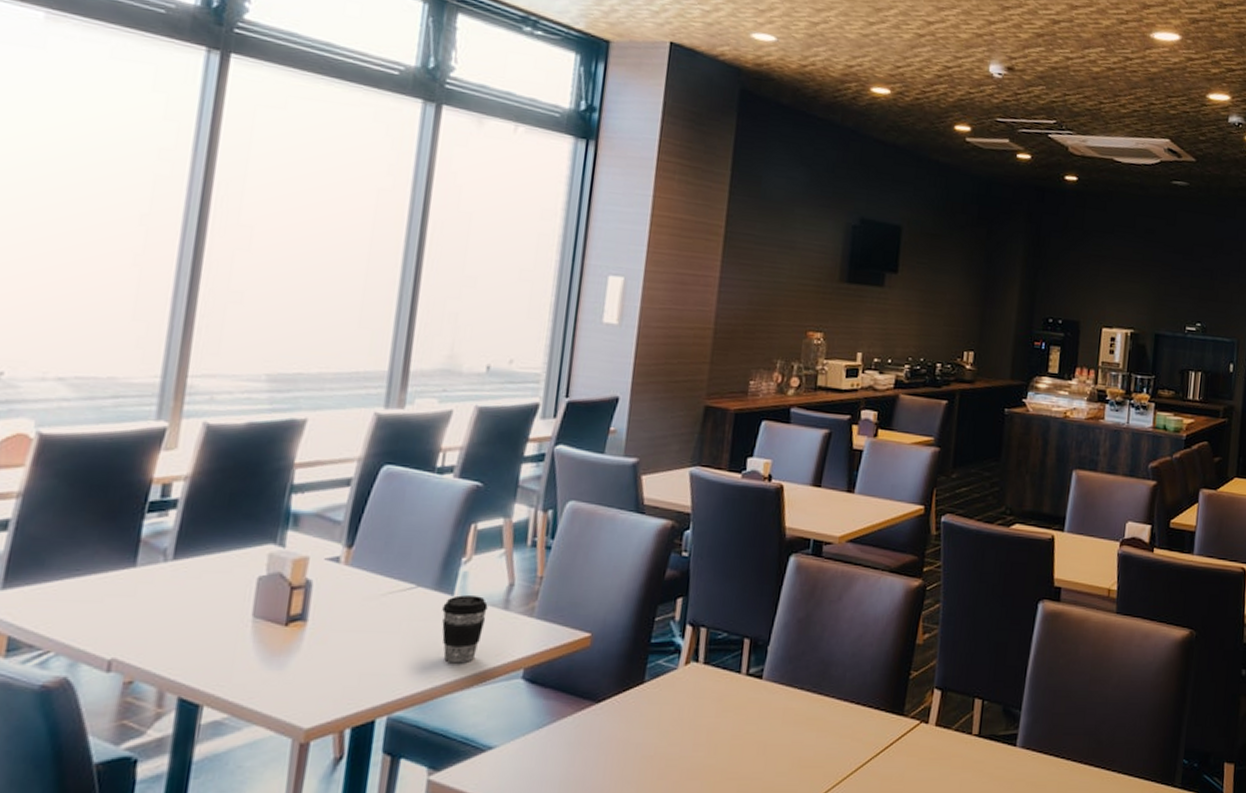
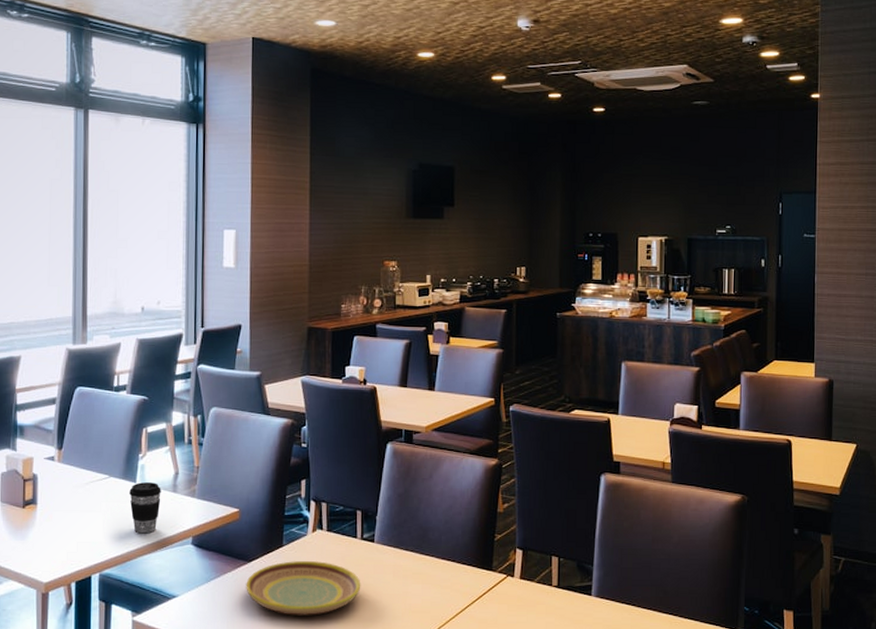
plate: none [589,702,741,773] -> present [246,561,361,616]

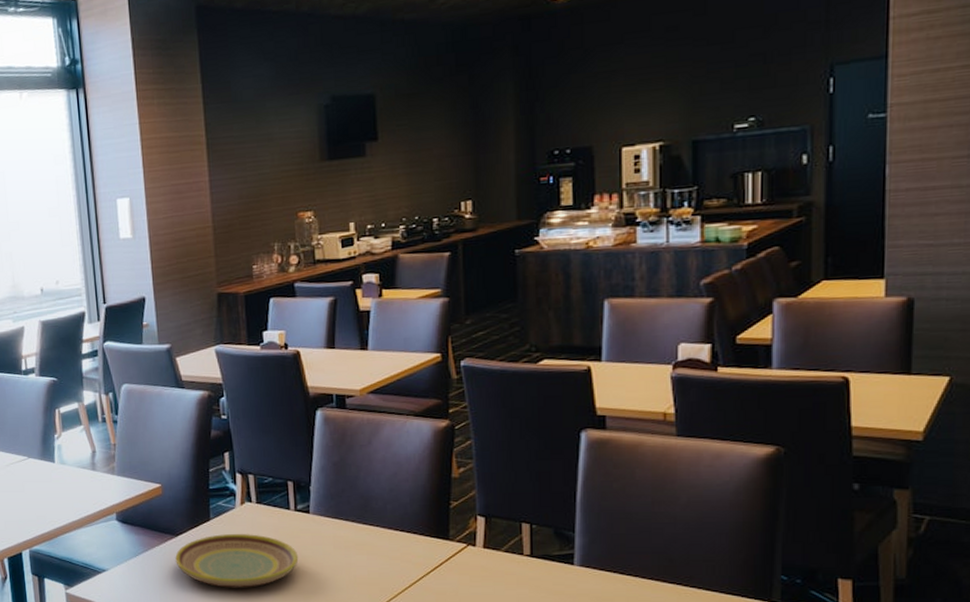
coffee cup: present [129,482,161,534] -> none [49,462,81,511]

